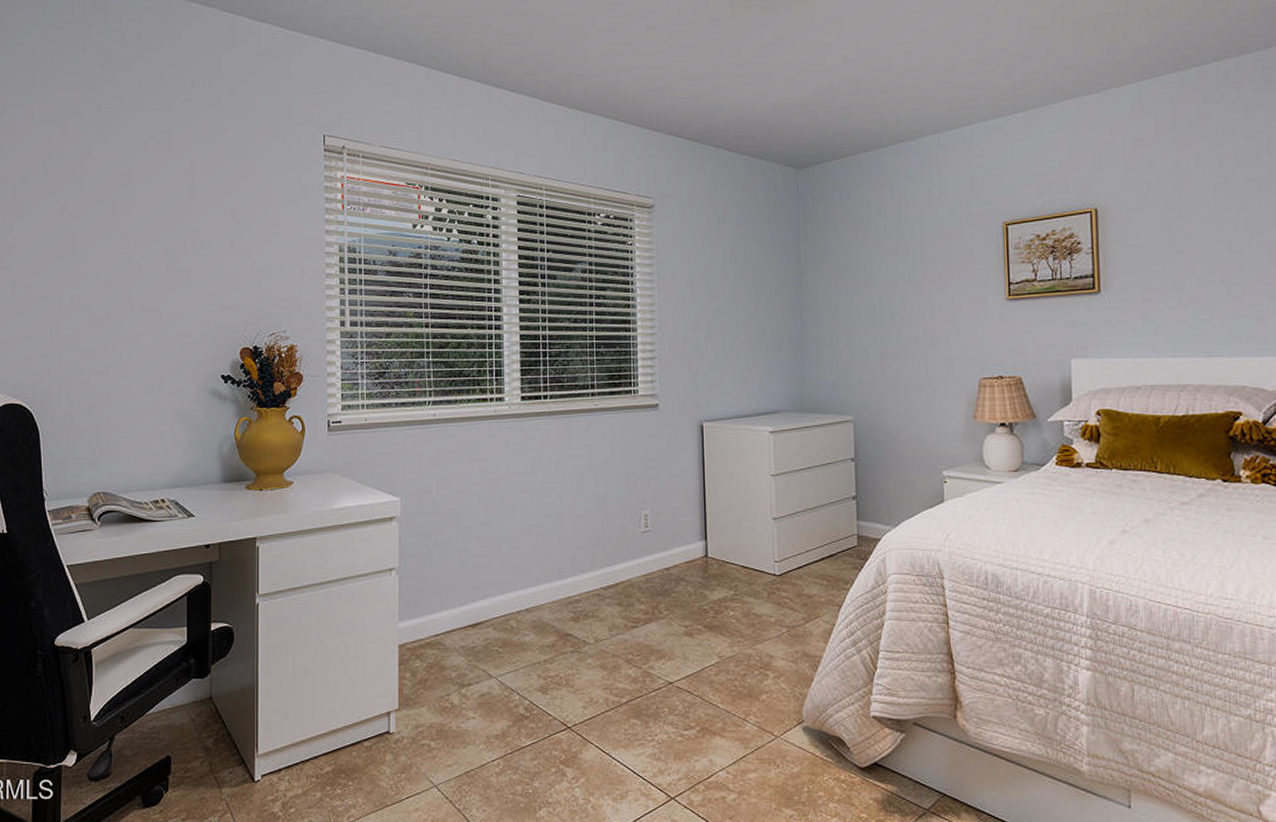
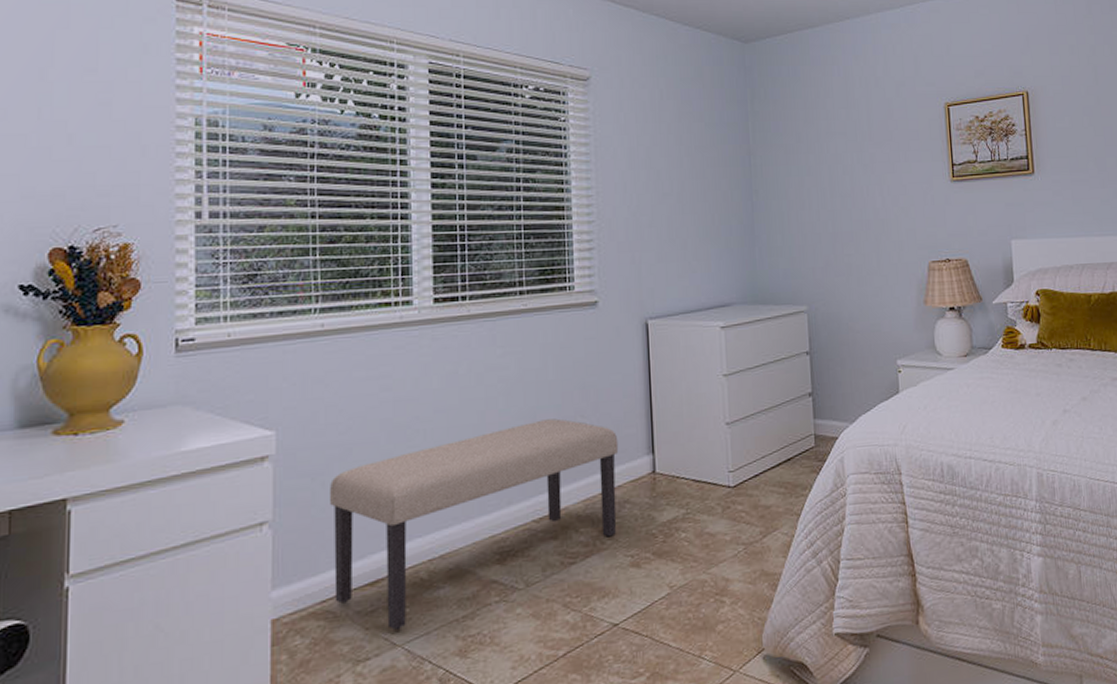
bench: none [440,503,675,665] -> present [329,418,619,631]

